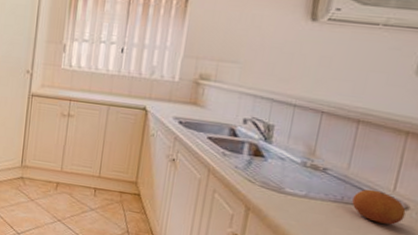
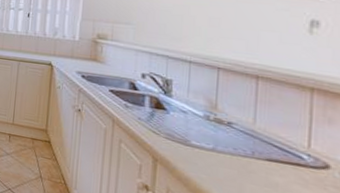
fruit: present [352,189,406,225] -> none [264,144,327,184]

